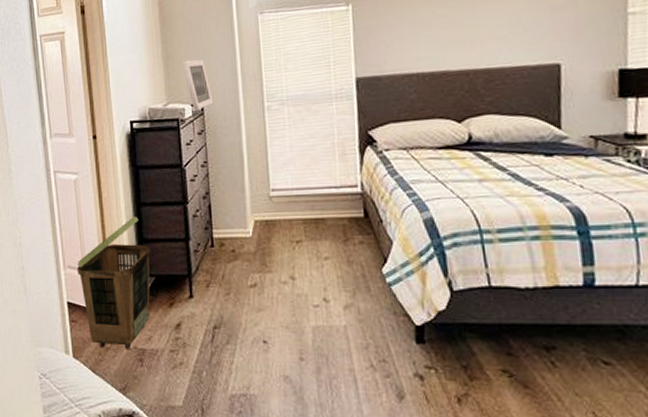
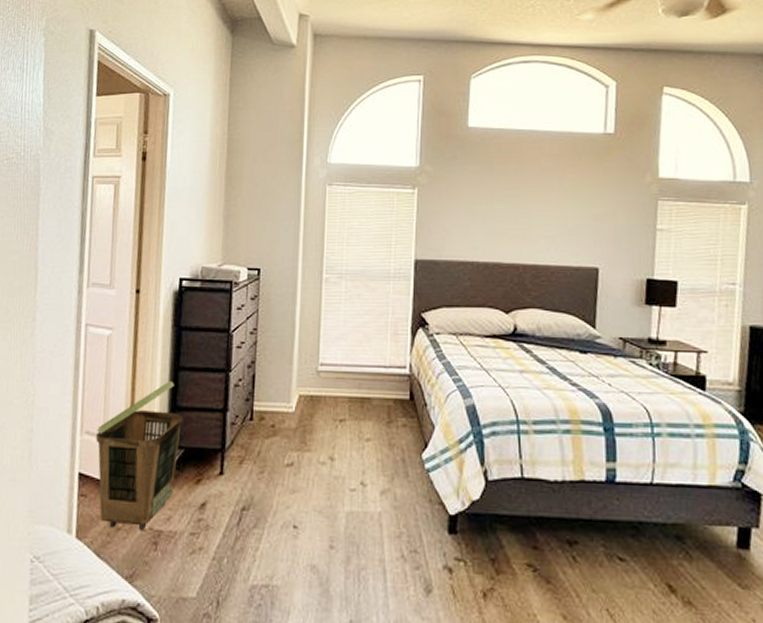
picture frame: present [182,59,214,111] -> none [243,222,271,274]

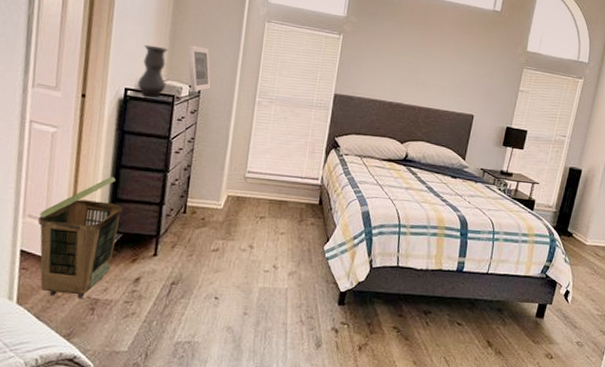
vase: none [193,227,223,286] -> present [137,44,168,98]
picture frame: none [243,222,271,274] -> present [187,45,211,92]

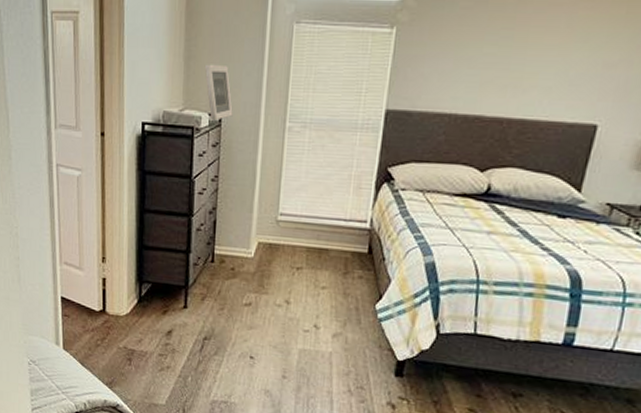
laundry basket: present [38,176,123,299] -> none [74,221,150,349]
vase: present [137,44,168,98] -> none [154,69,184,131]

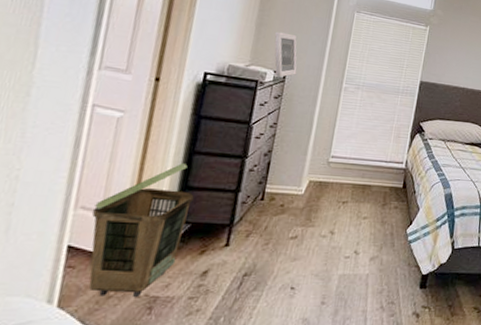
laundry basket: none [74,221,150,349] -> present [88,162,194,298]

